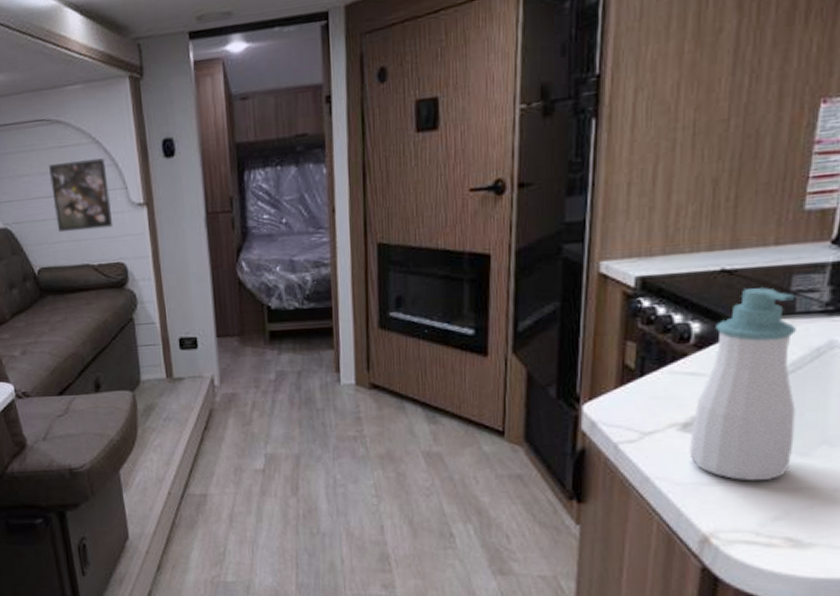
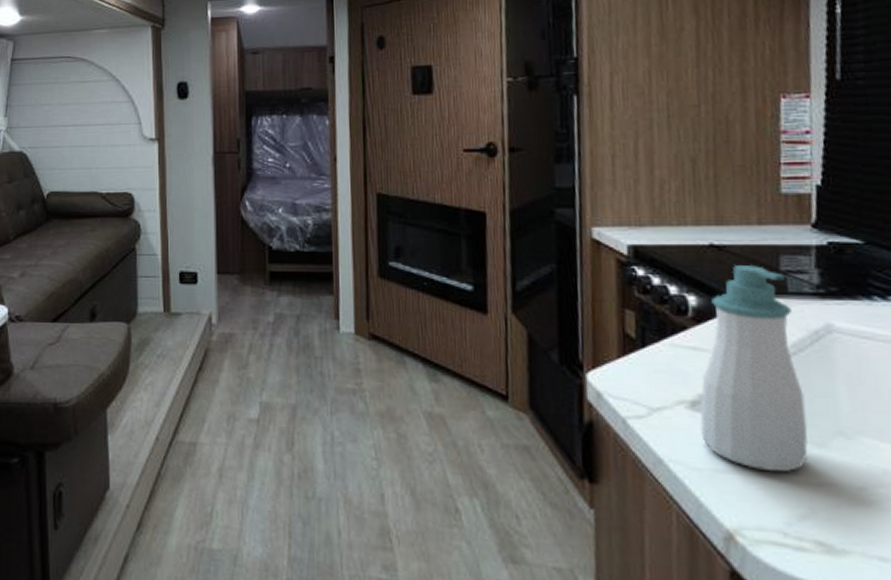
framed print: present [49,158,114,233] -> none [69,94,125,160]

